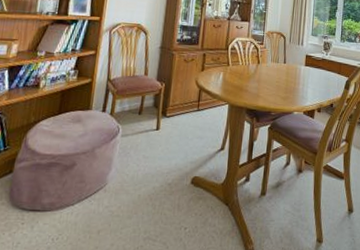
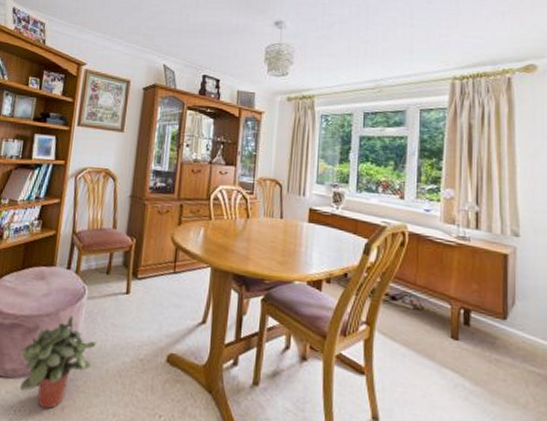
potted plant: none [56,152,129,234] -> present [19,315,96,409]

